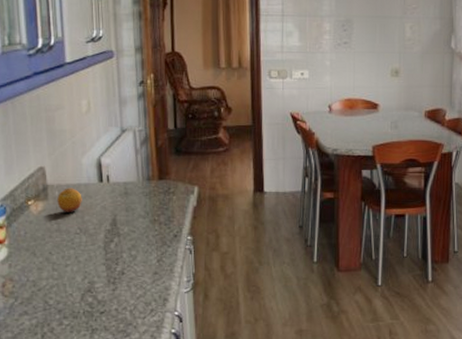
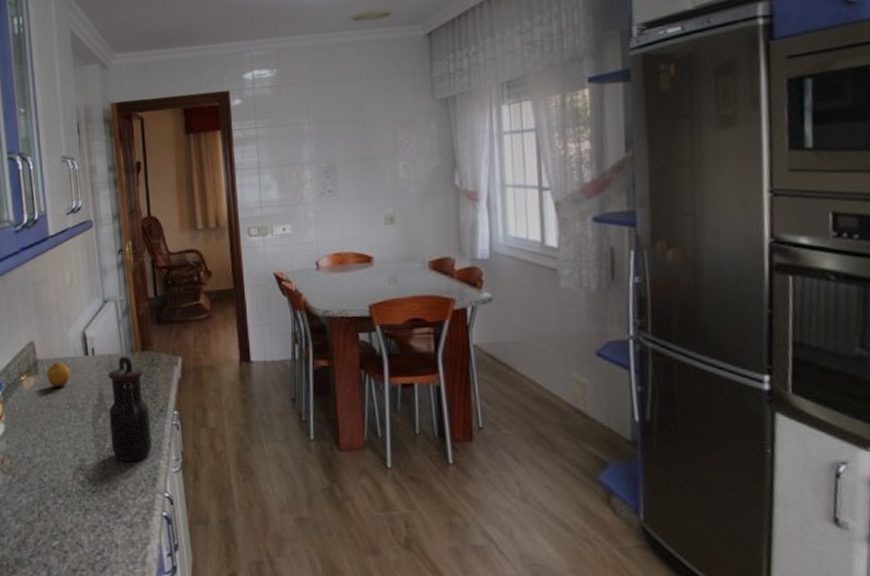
teapot: none [122,184,164,283] -> present [108,356,152,461]

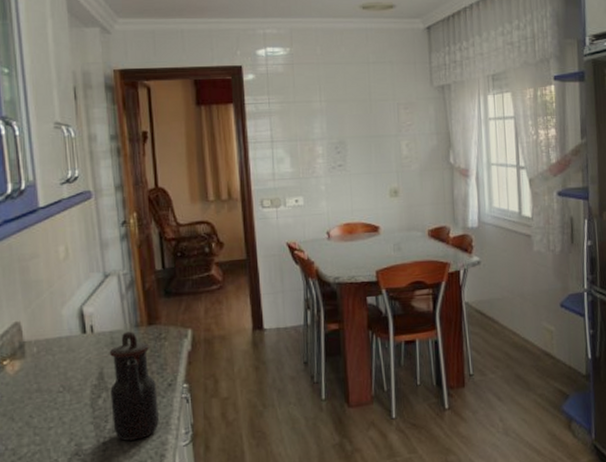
fruit: present [47,362,70,388] -> none [36,342,64,371]

